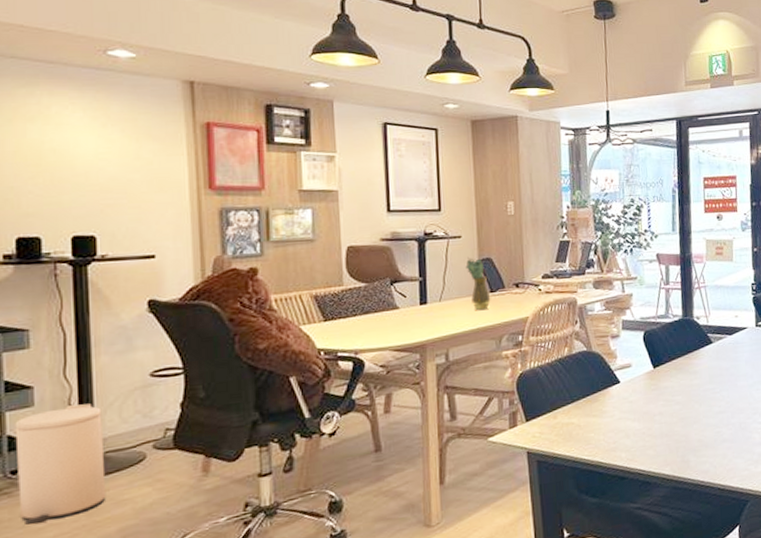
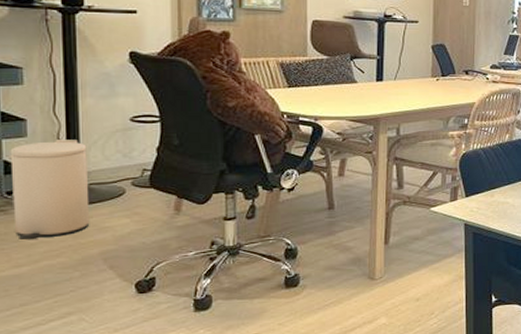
vase: present [465,256,491,311] -> none [420,41,442,92]

